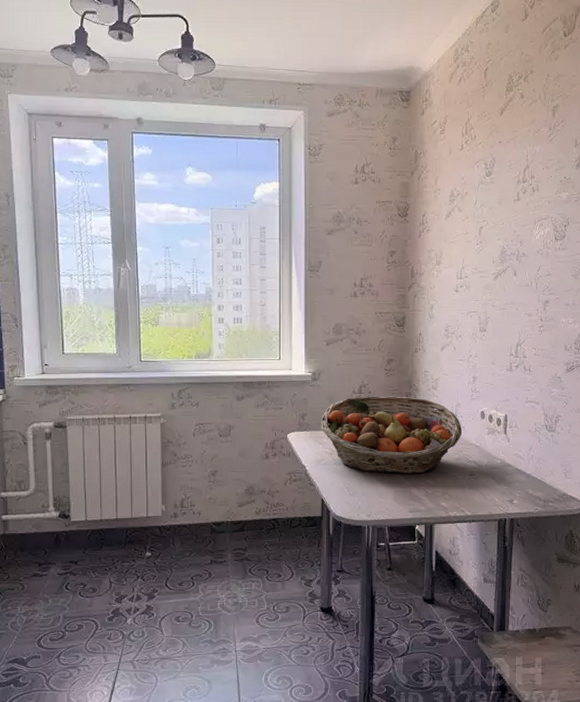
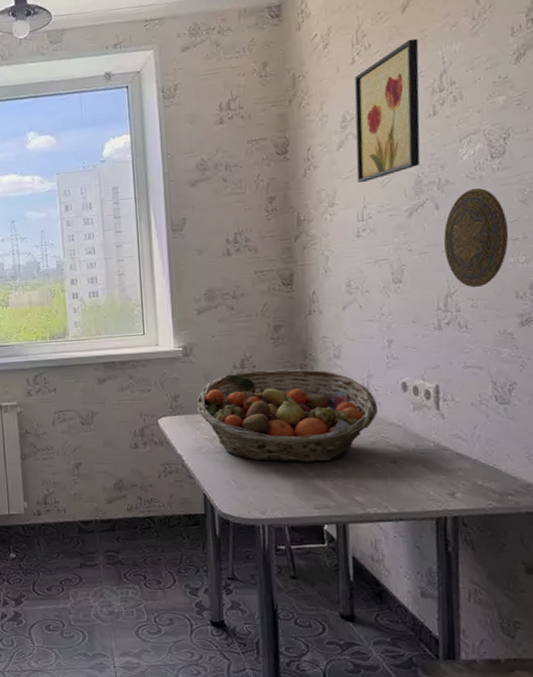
wall art: none [459,137,511,248] -> present [354,38,421,184]
decorative plate: none [519,263,563,340] -> present [444,188,509,288]

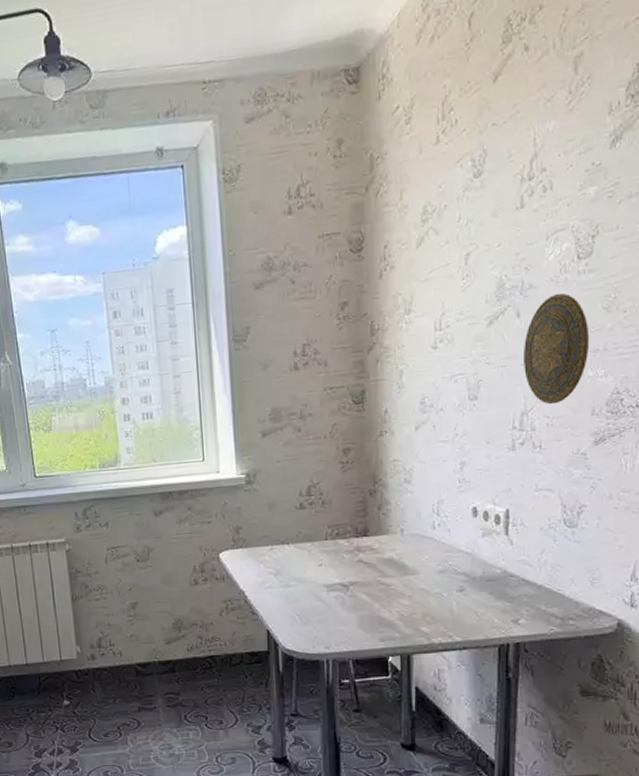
fruit basket: present [196,369,379,463] -> none [260,495,448,595]
wall art: present [354,38,421,184] -> none [436,114,510,287]

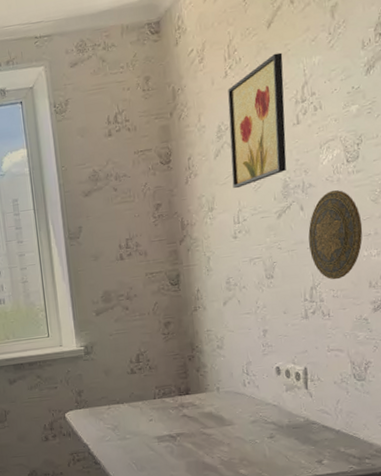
wall art: none [436,114,510,287] -> present [228,52,287,189]

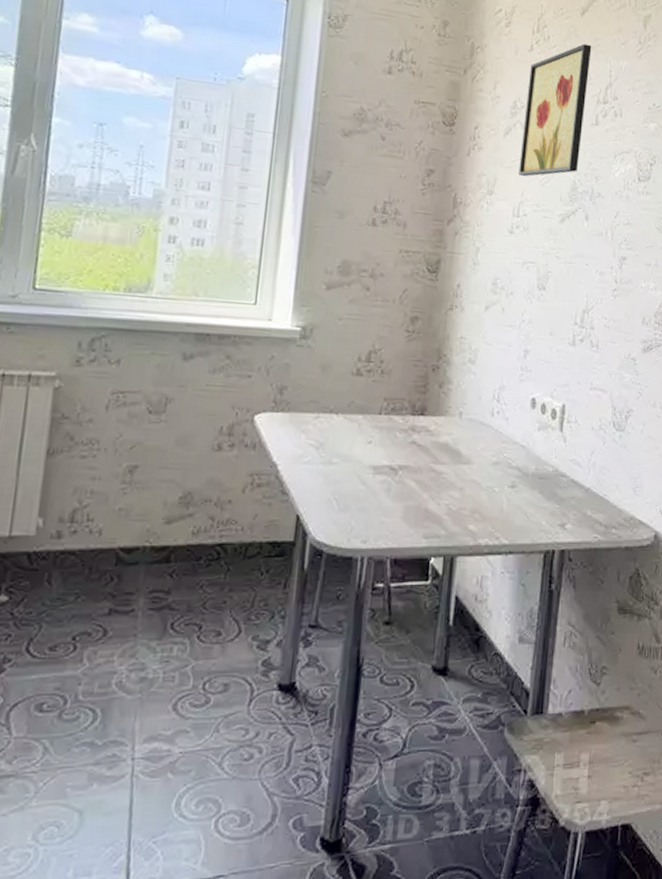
decorative plate: present [308,190,363,280] -> none [588,207,644,308]

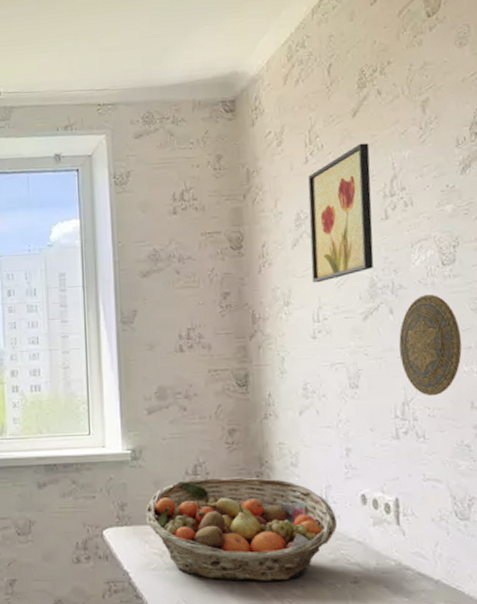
fruit basket: none [306,366,506,482] -> present [145,477,338,581]
decorative plate: none [588,207,644,308] -> present [399,295,462,396]

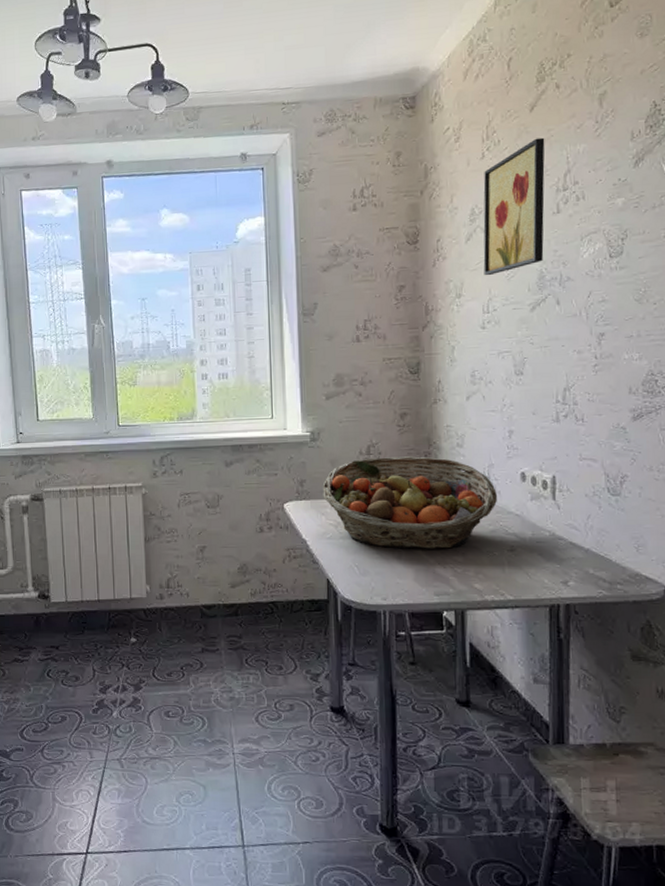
decorative plate: present [399,295,462,396] -> none [564,286,624,383]

